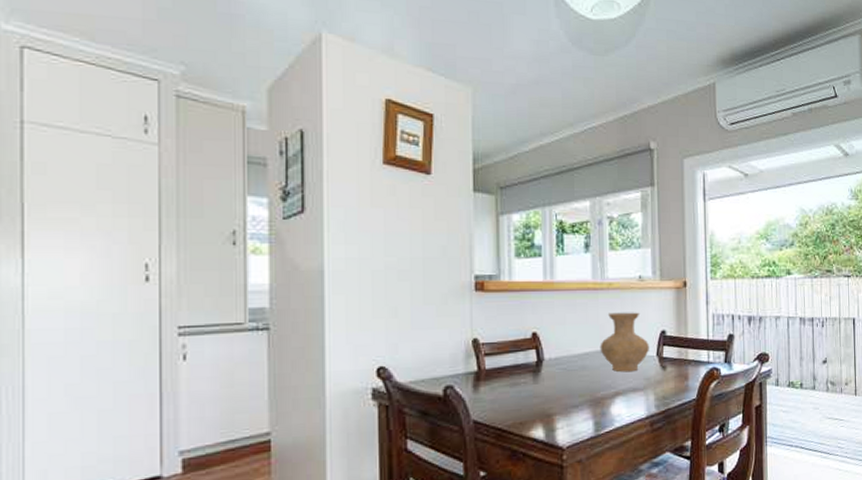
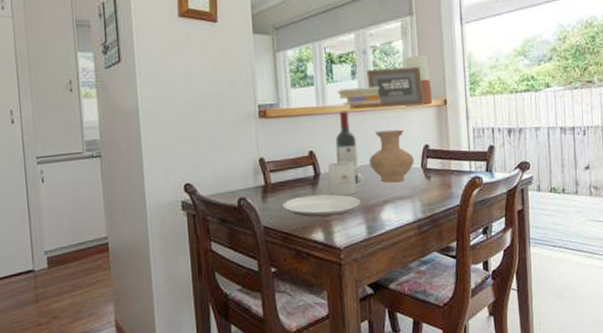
plate: none [498,383,588,411] -> present [283,194,361,217]
mug: none [552,346,596,386] -> present [327,161,366,196]
wine bottle: none [563,288,588,373] -> present [335,111,359,184]
books: none [568,262,617,288] -> present [337,86,382,110]
picture frame: none [601,242,663,287] -> present [366,66,425,109]
vase: none [641,230,671,287] -> present [402,55,432,107]

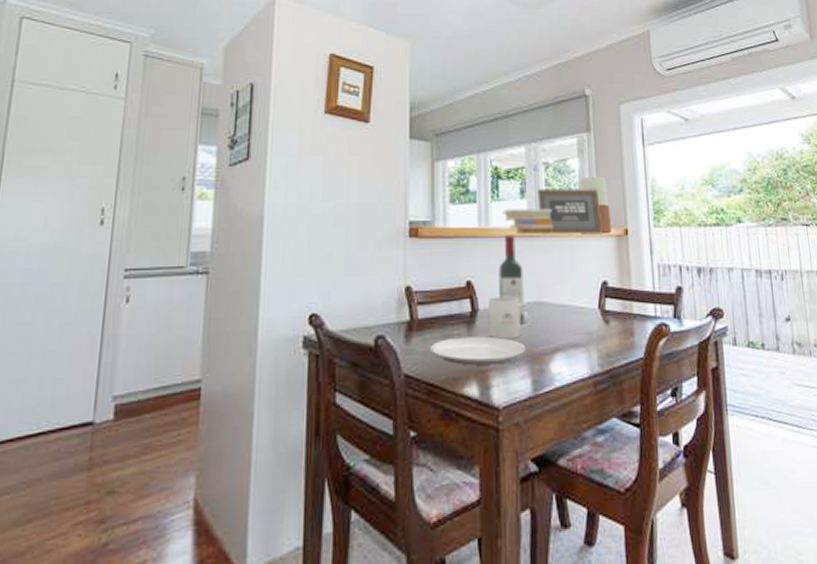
vase: present [369,129,414,183] -> none [537,261,590,326]

